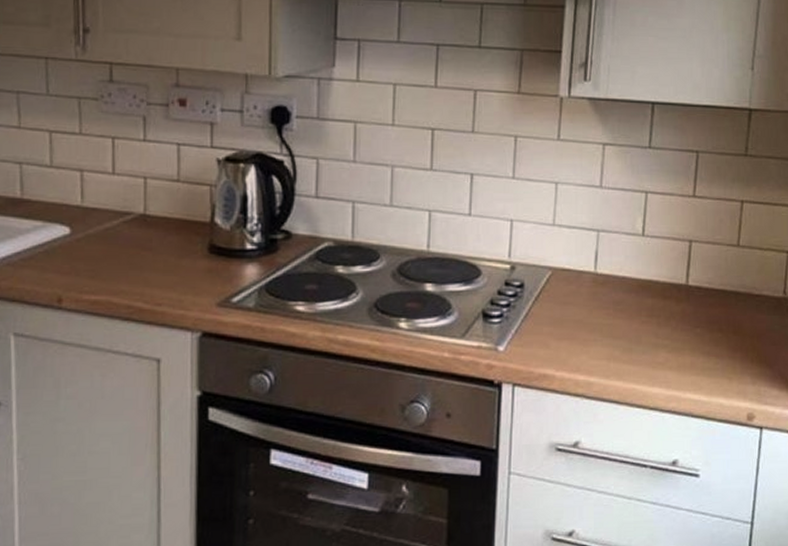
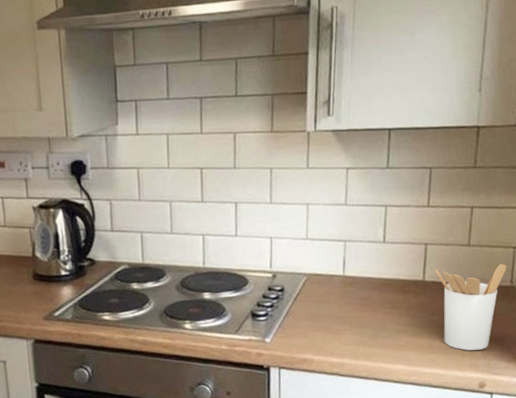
utensil holder: none [700,271,780,374] -> present [435,264,507,351]

